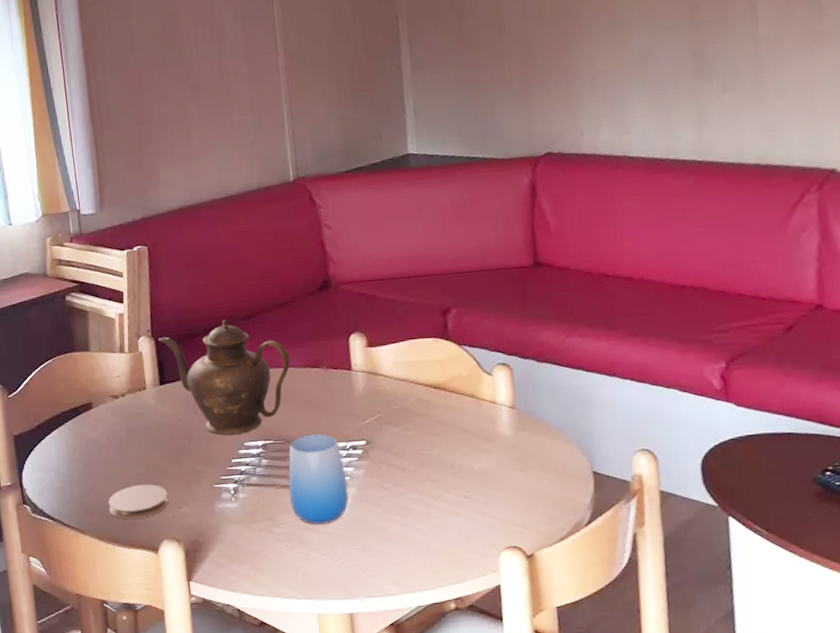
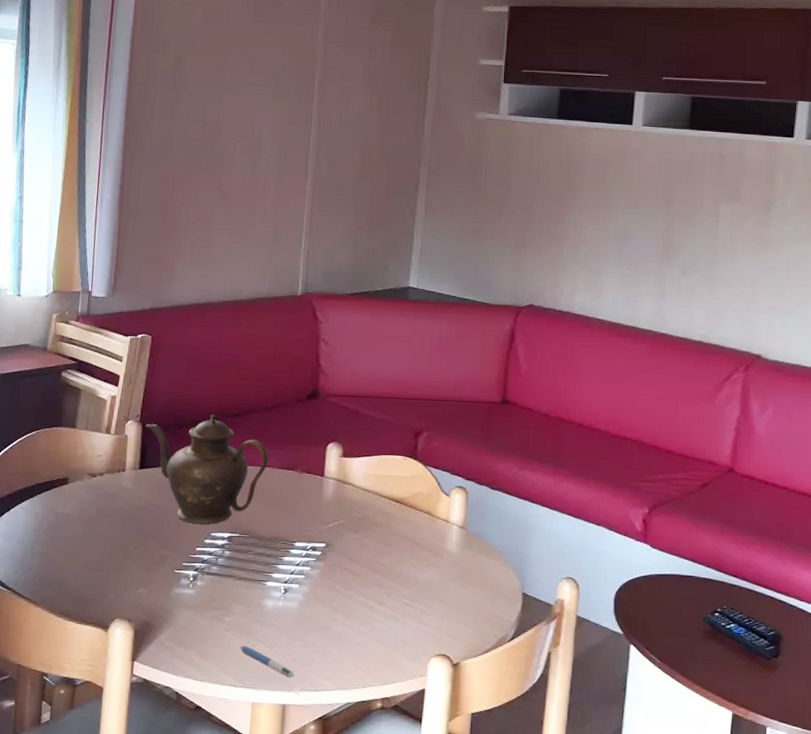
coaster: present [108,484,169,520] -> none [66,562,128,596]
cup: present [288,434,349,524] -> none [244,532,302,618]
pen: none [295,556,357,586] -> present [240,646,295,679]

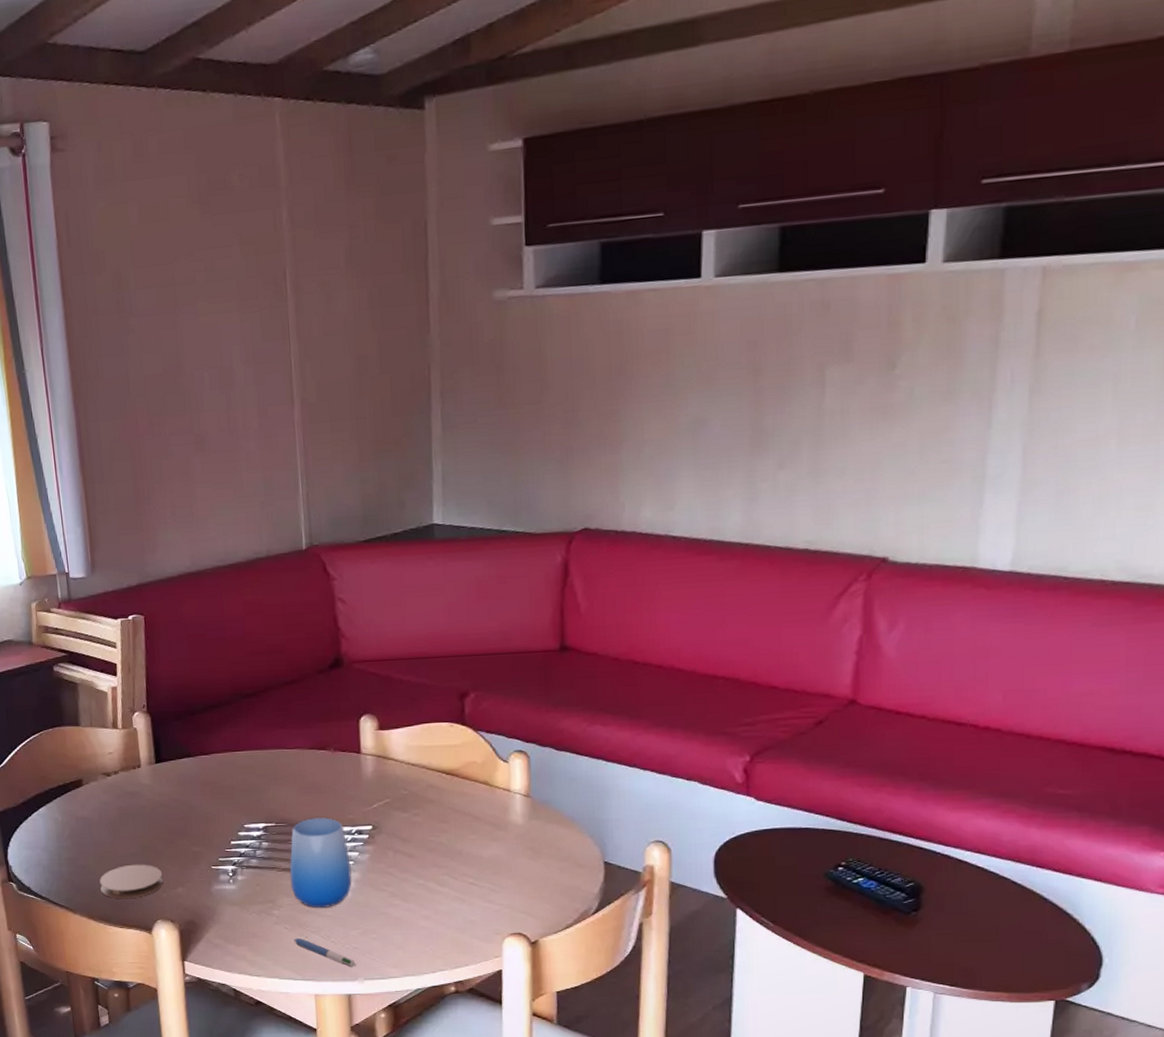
coaster: none [66,562,128,596] -> present [100,864,164,899]
teapot: present [146,415,269,525] -> none [154,697,296,817]
cup: none [244,532,302,618] -> present [290,817,352,908]

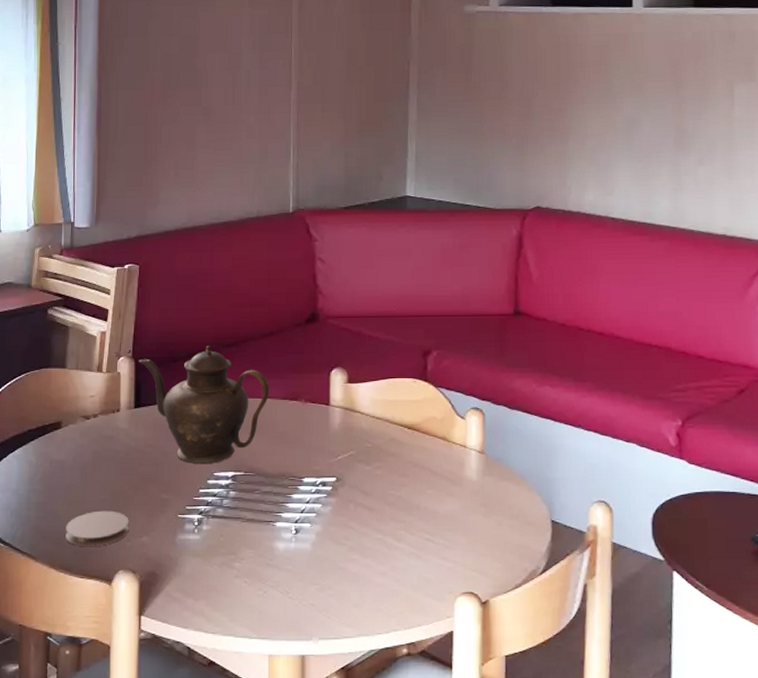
teapot: none [154,697,296,817] -> present [139,346,270,465]
cup: present [290,817,352,908] -> none [253,468,313,561]
pen: present [293,938,357,968] -> none [252,593,312,626]

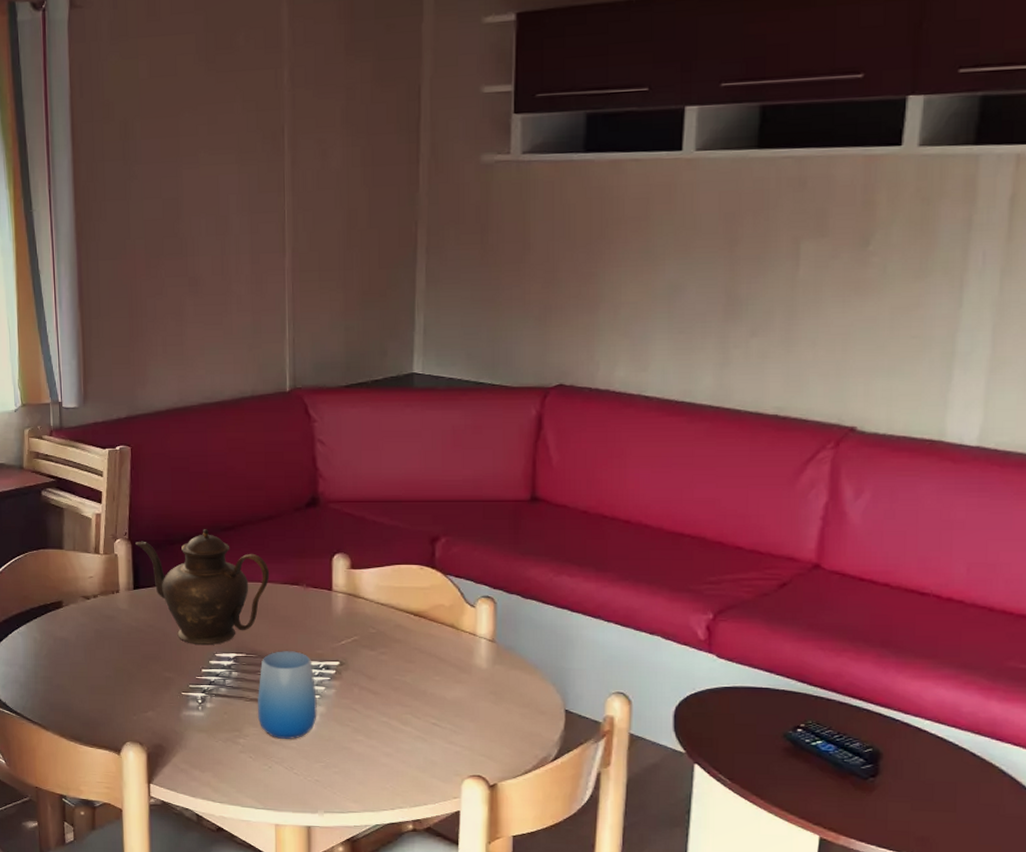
coaster: present [66,510,129,547] -> none [73,686,135,720]
cup: none [253,468,313,561] -> present [257,651,317,739]

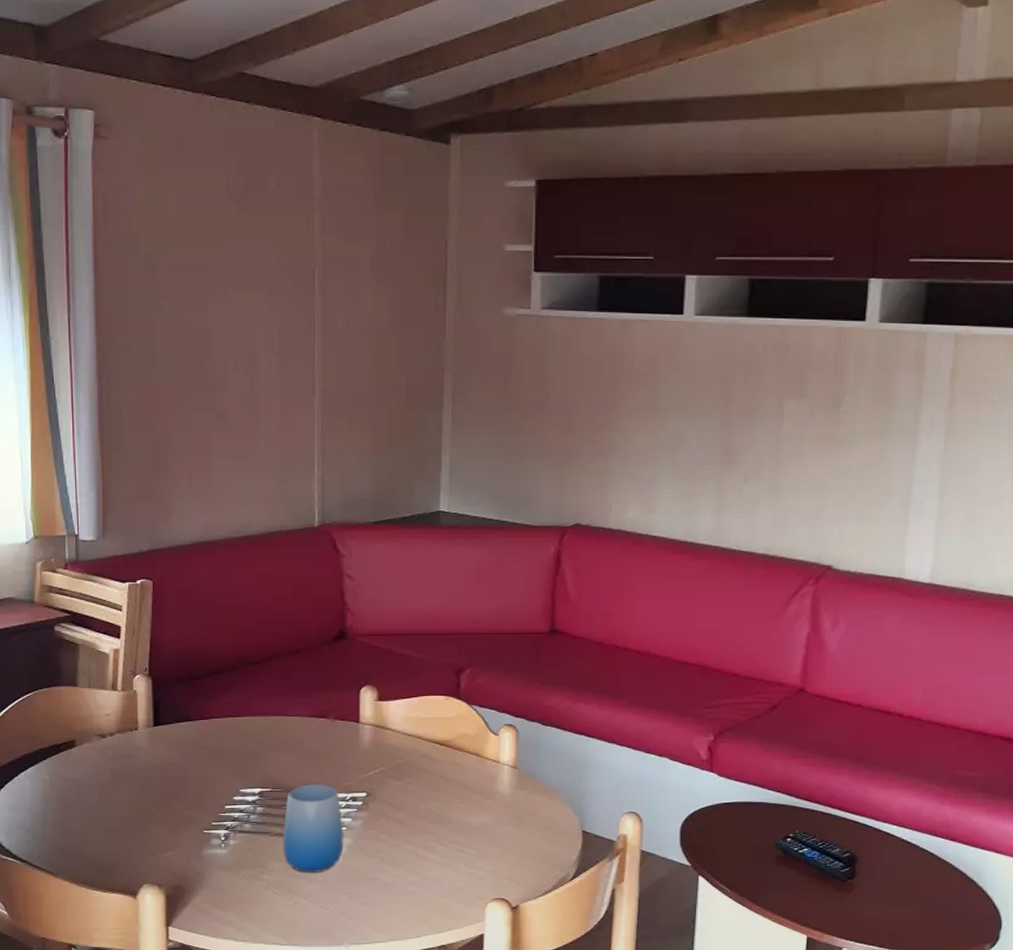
teapot: present [135,529,270,646] -> none [156,663,297,782]

